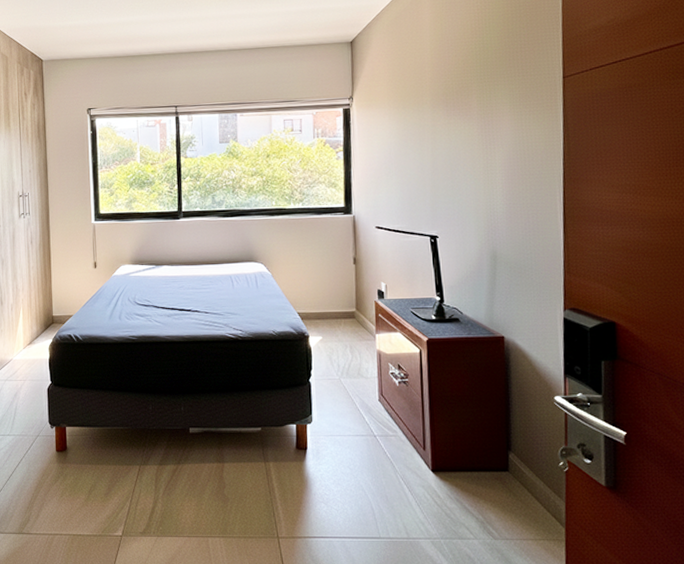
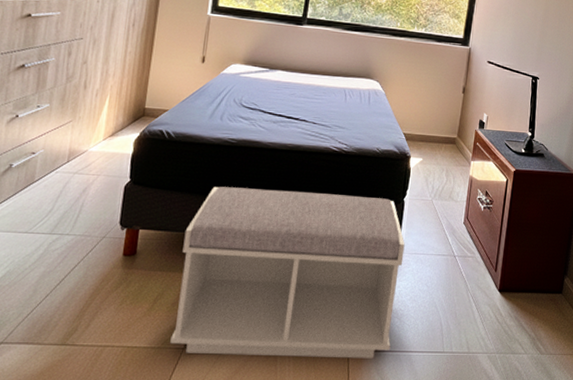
bench: none [105,380,322,545] -> present [170,186,405,359]

